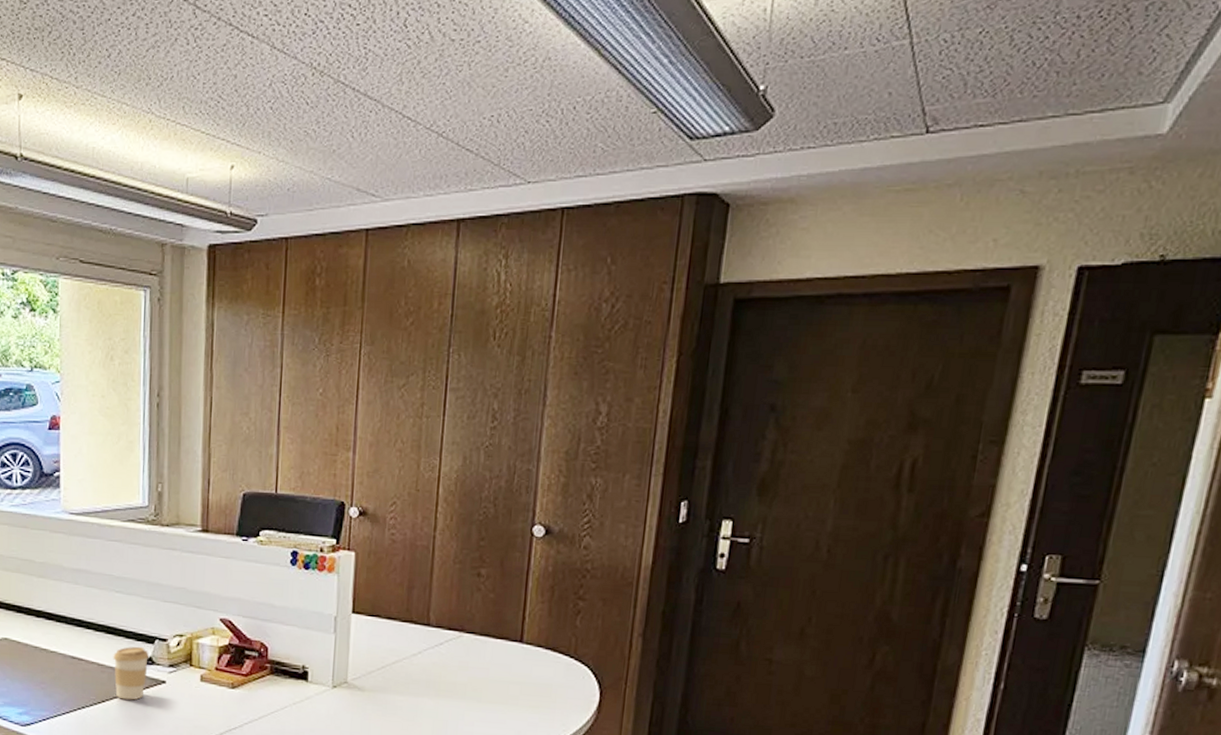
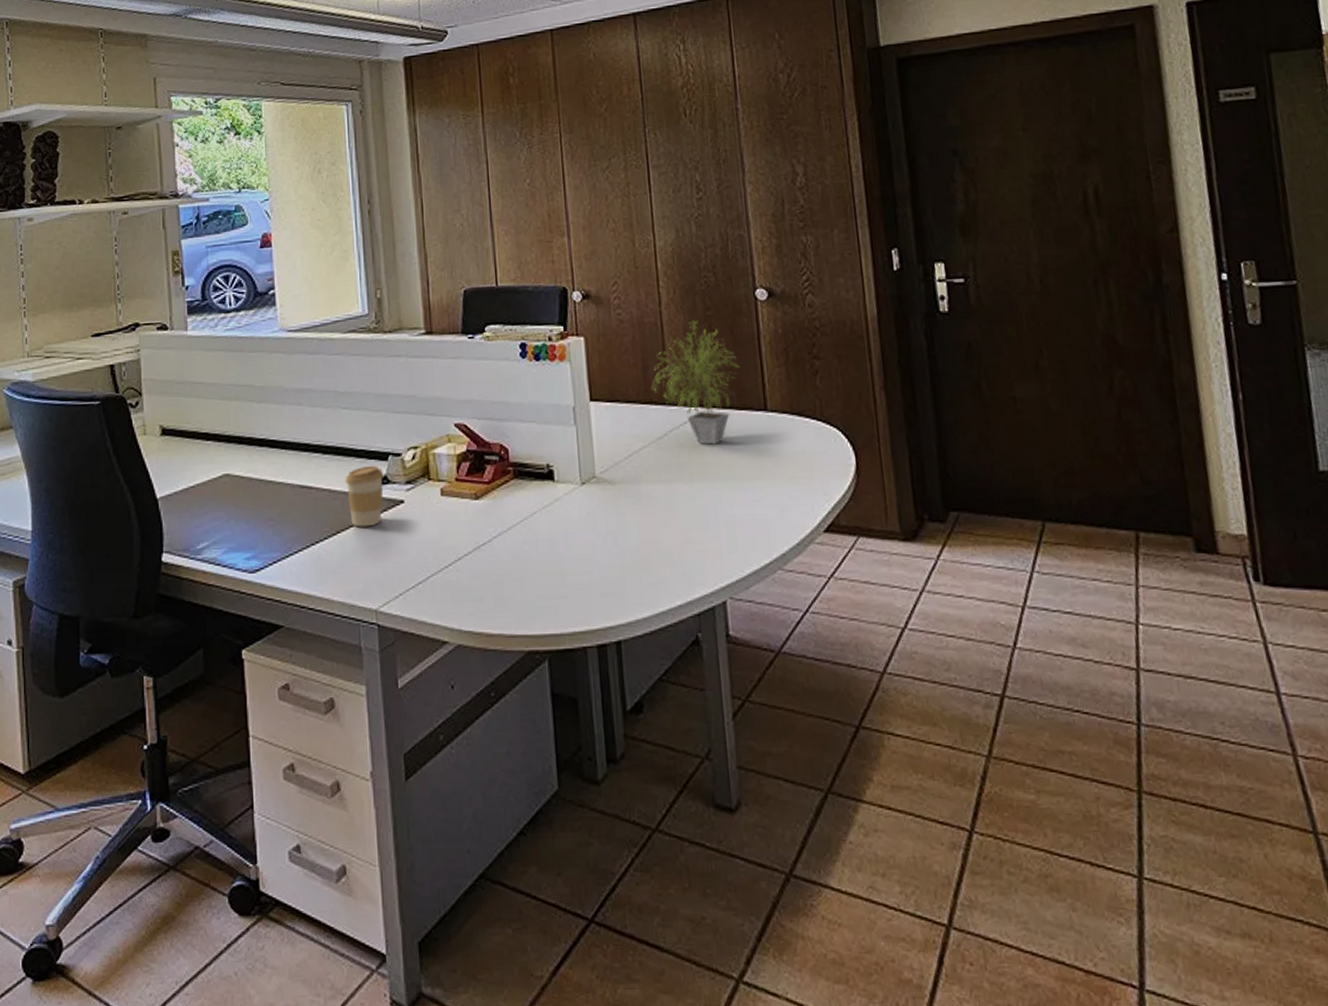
potted plant: none [413,548,504,668] -> present [651,320,740,445]

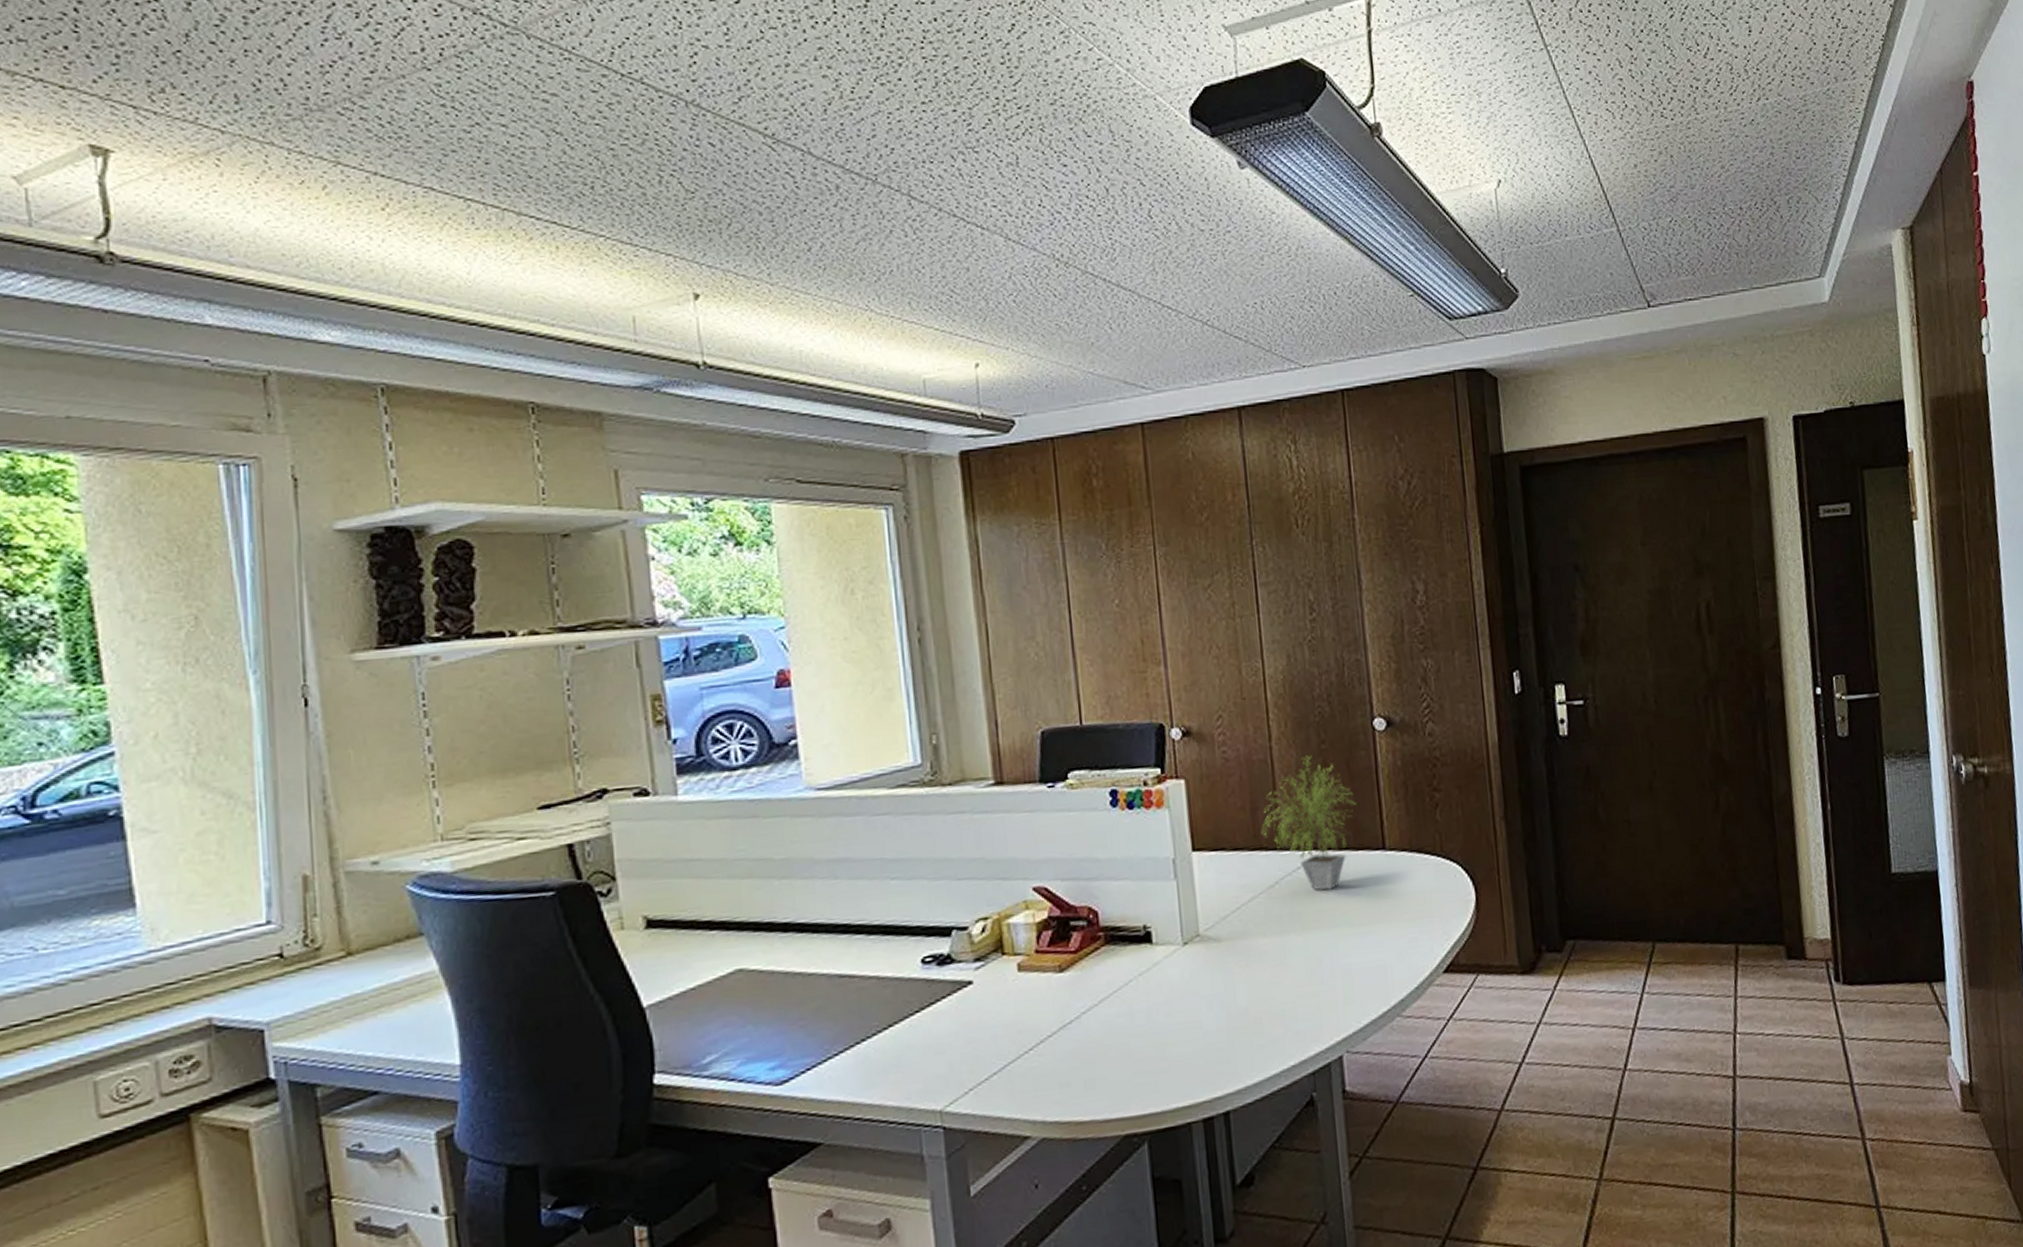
coffee cup: present [345,465,384,527] -> none [897,943,947,1018]

